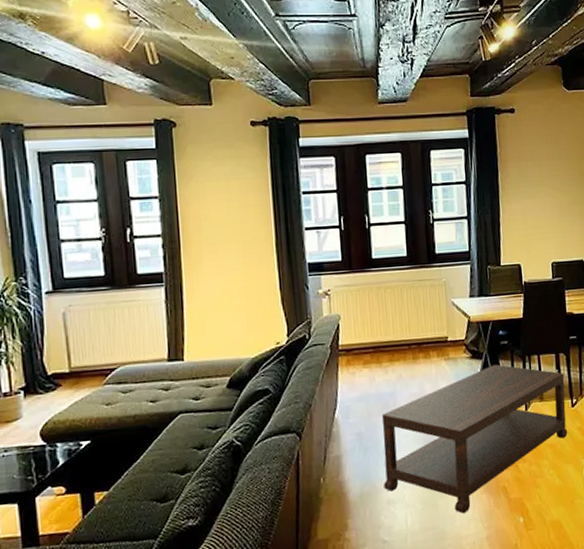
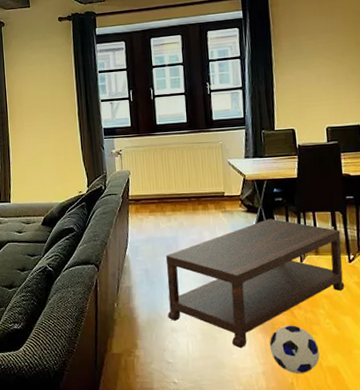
soccer ball: none [493,480,543,534] -> present [269,325,320,373]

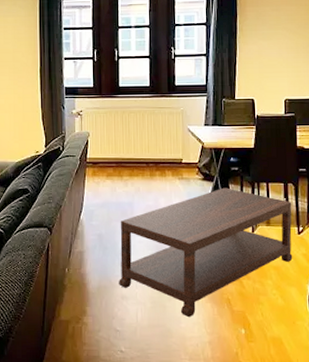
soccer ball: present [269,325,320,373] -> none [217,295,265,343]

